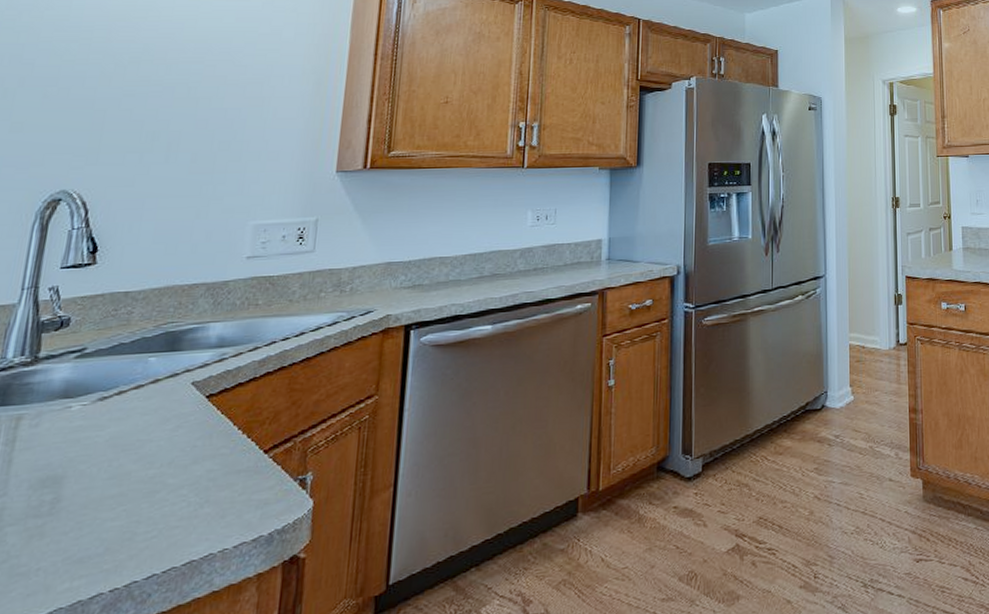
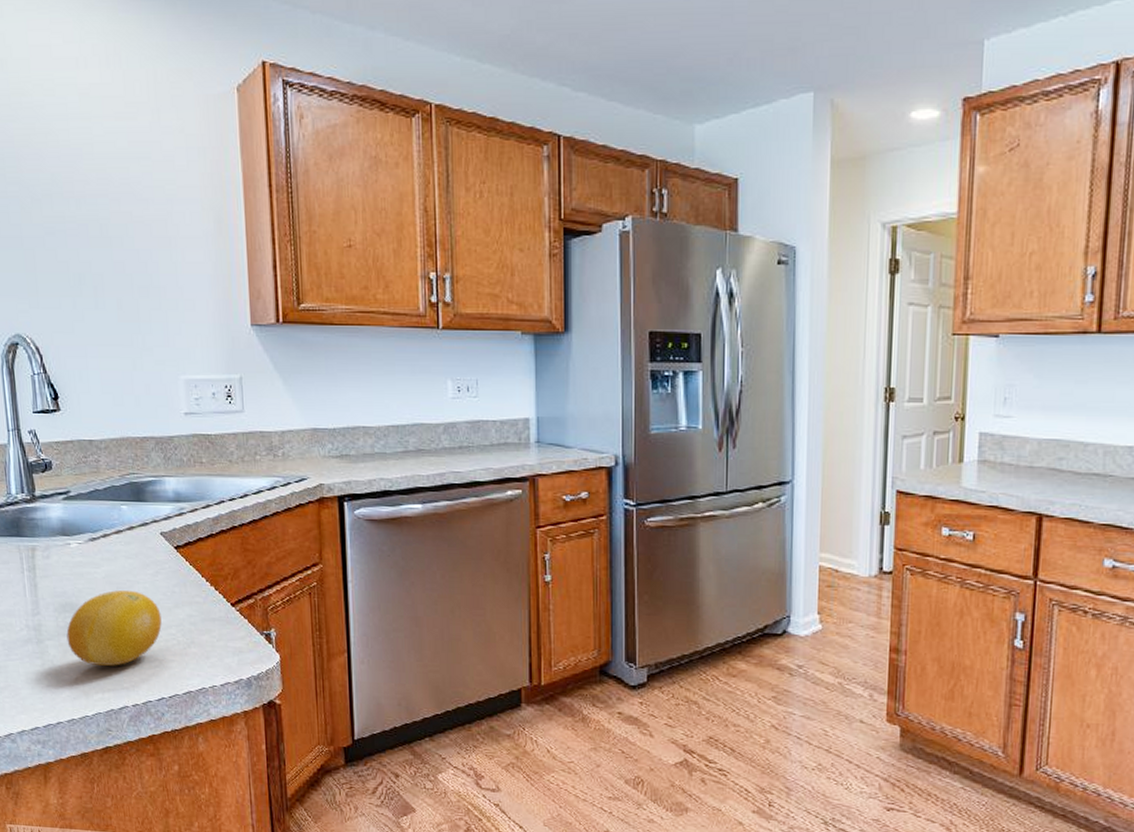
fruit: none [36,451,173,548] -> present [66,590,162,666]

